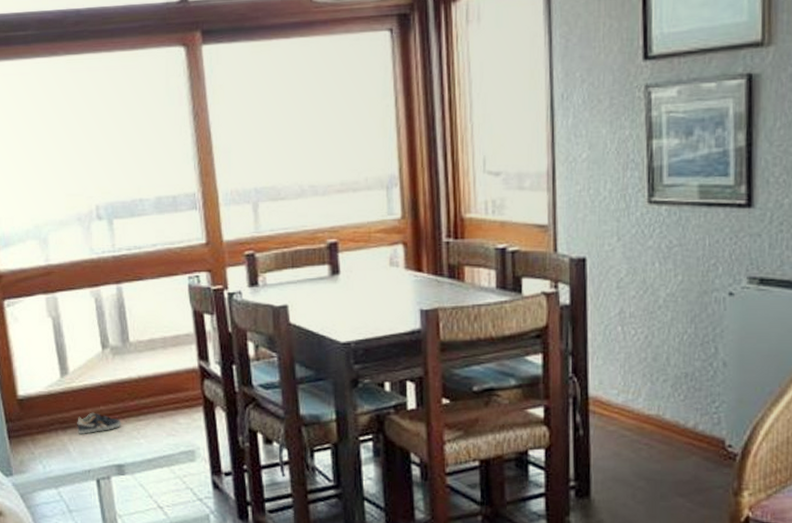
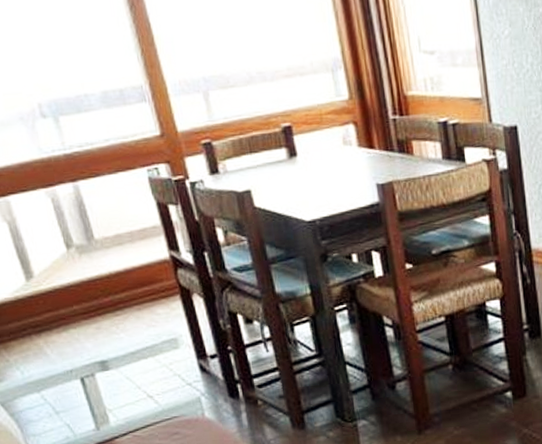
sneaker: present [77,412,121,434] -> none [51,313,98,336]

